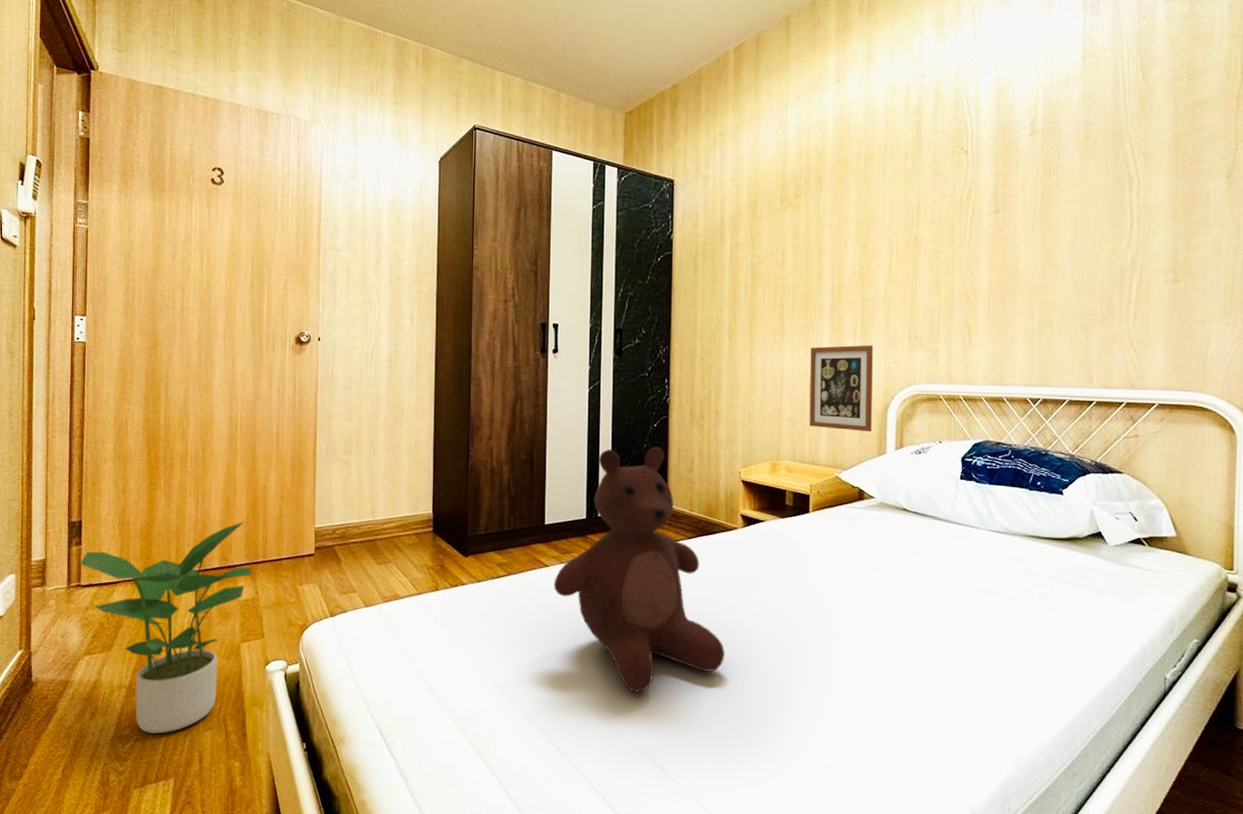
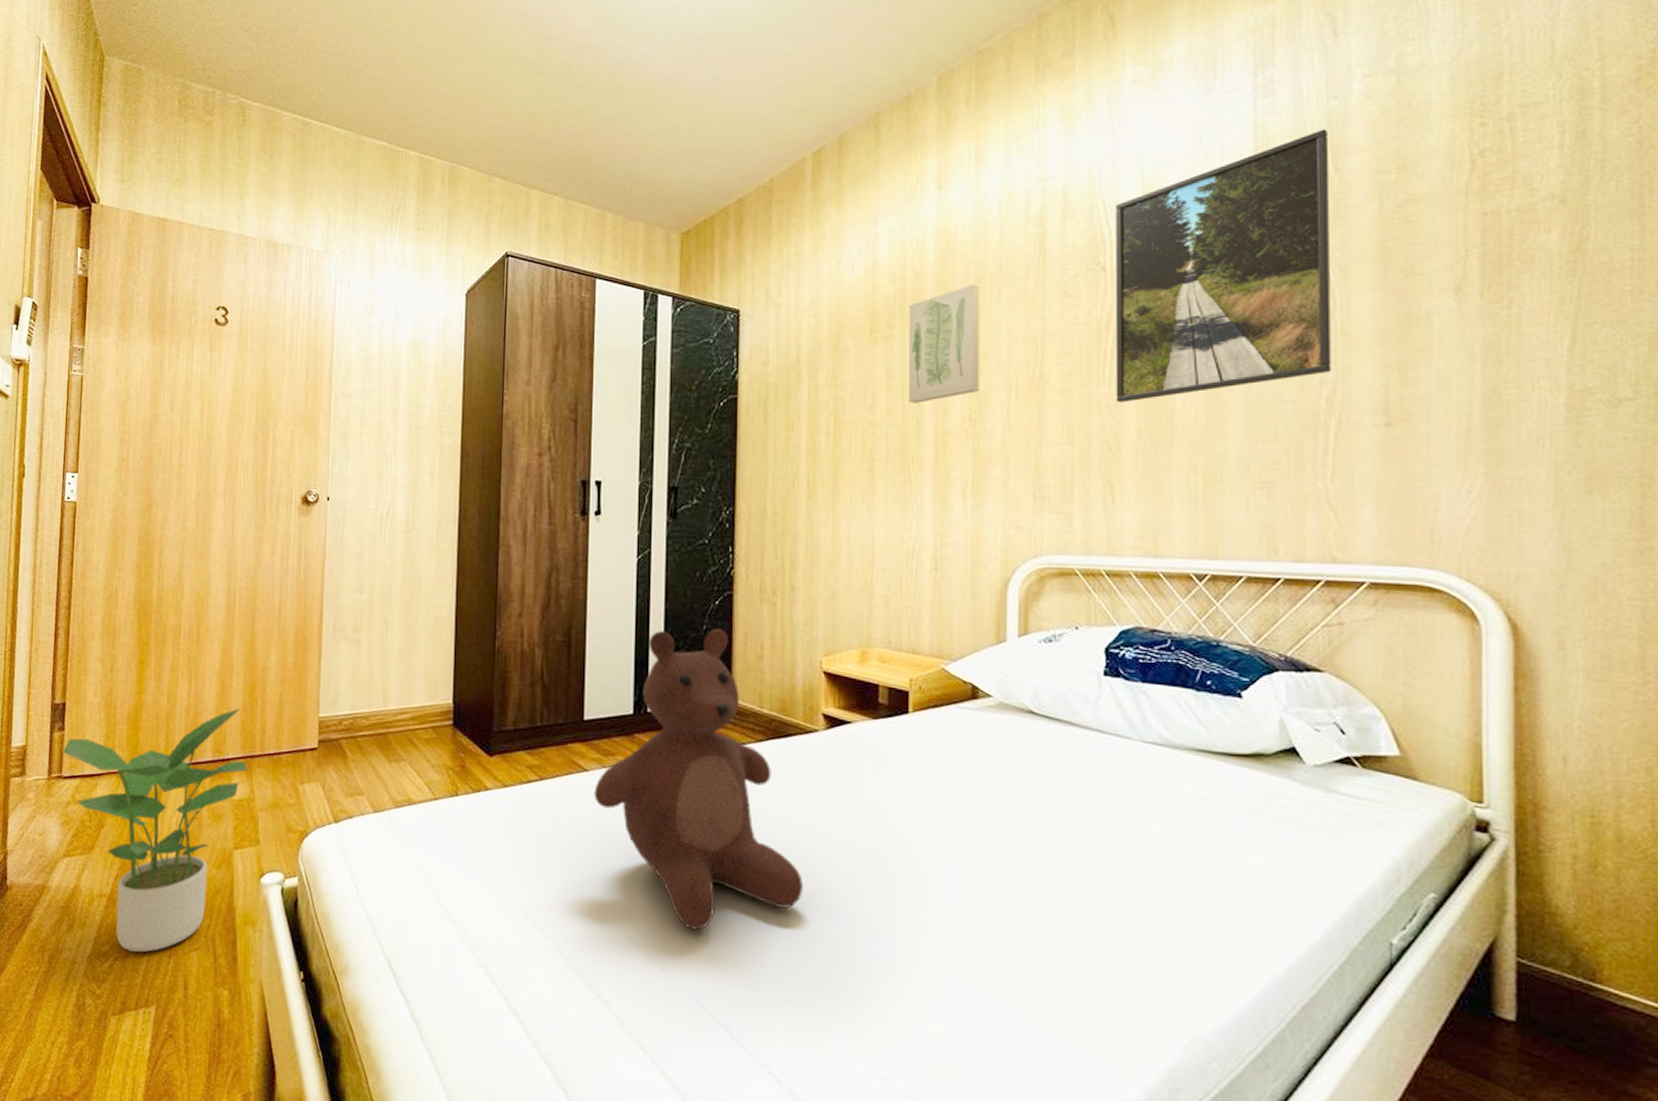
picture frame: present [809,345,873,432] -> none [908,506,988,614]
wall art: none [811,162,869,260] -> present [908,284,980,403]
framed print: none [973,43,1139,261] -> present [1115,129,1332,403]

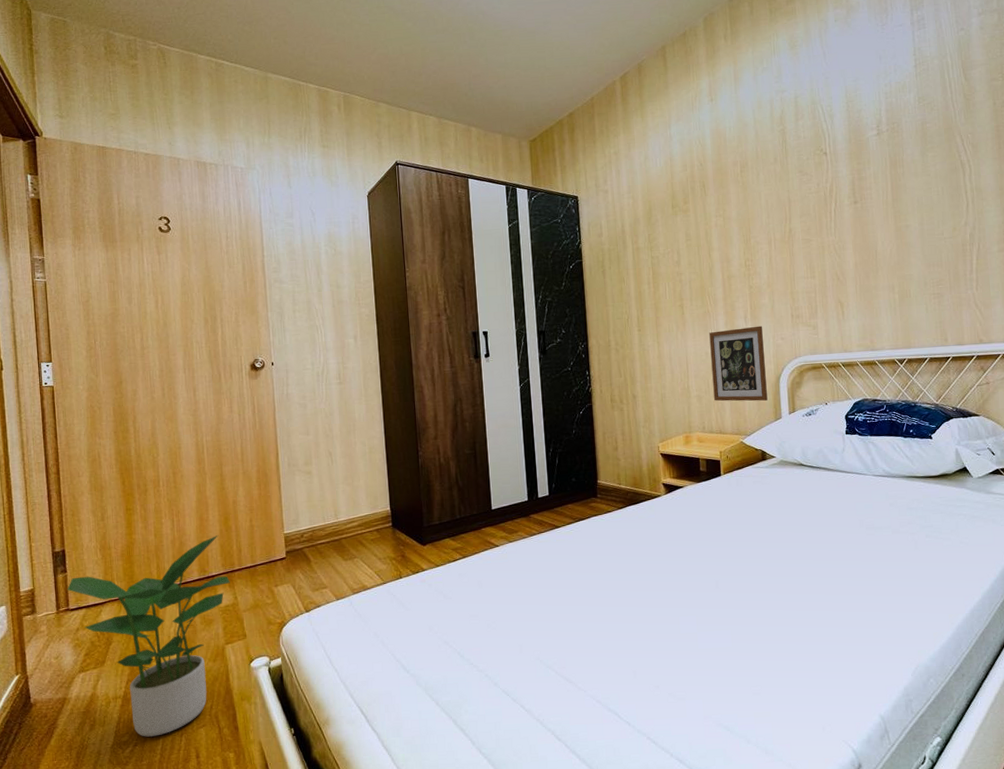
teddy bear: present [594,629,803,930] -> none [504,431,660,649]
wall art: present [908,284,980,403] -> none [697,169,750,257]
picture frame: none [908,506,988,614] -> present [709,325,768,402]
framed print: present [1115,129,1332,403] -> none [830,51,972,246]

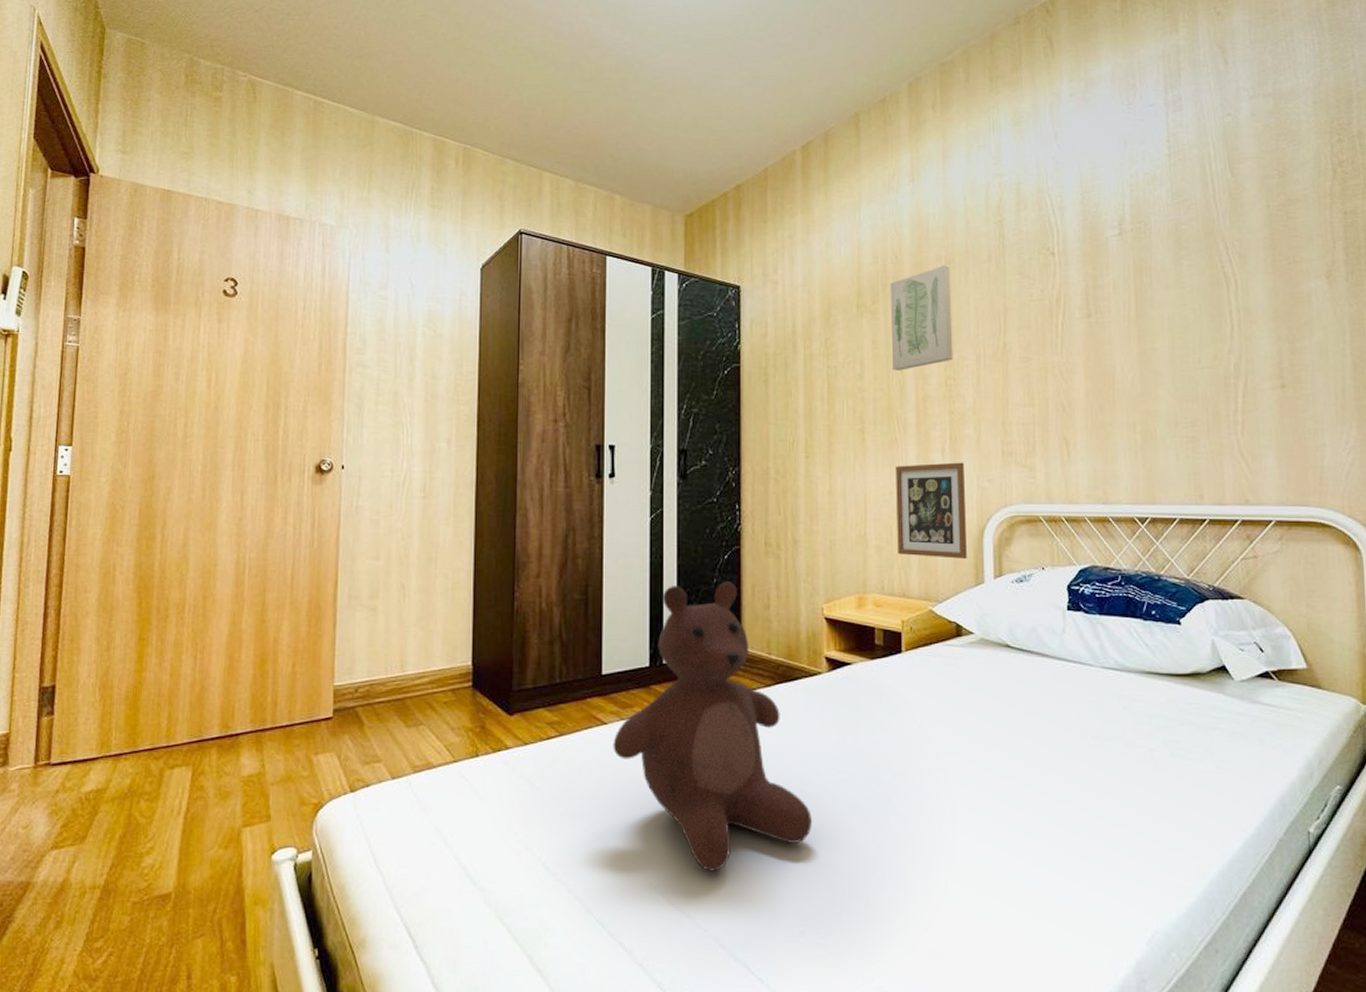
potted plant: present [67,535,230,737] -> none [51,681,258,945]
teddy bear: none [504,431,660,649] -> present [613,582,812,871]
wall art: none [697,169,750,257] -> present [889,265,954,371]

